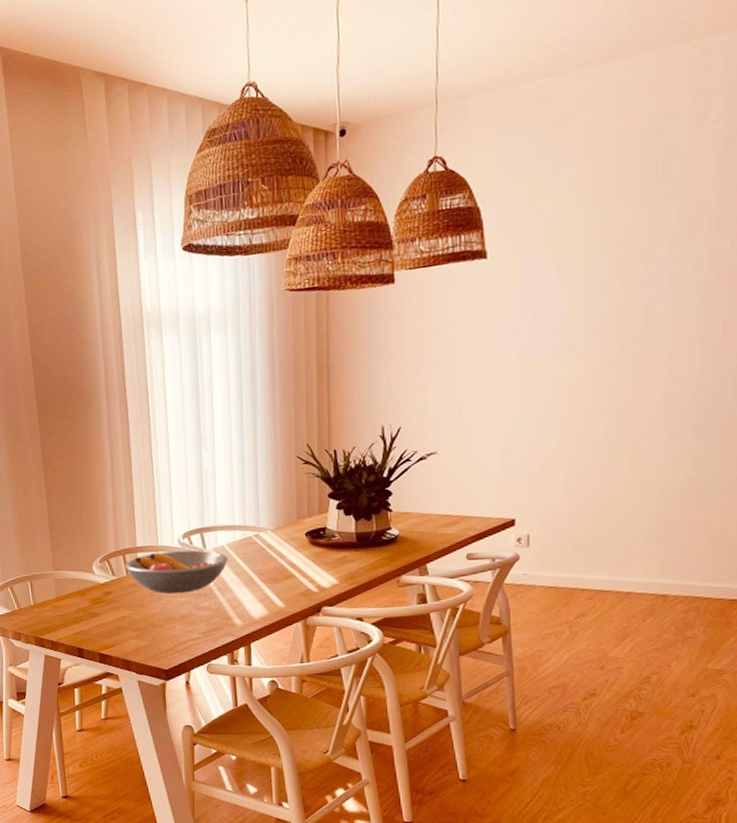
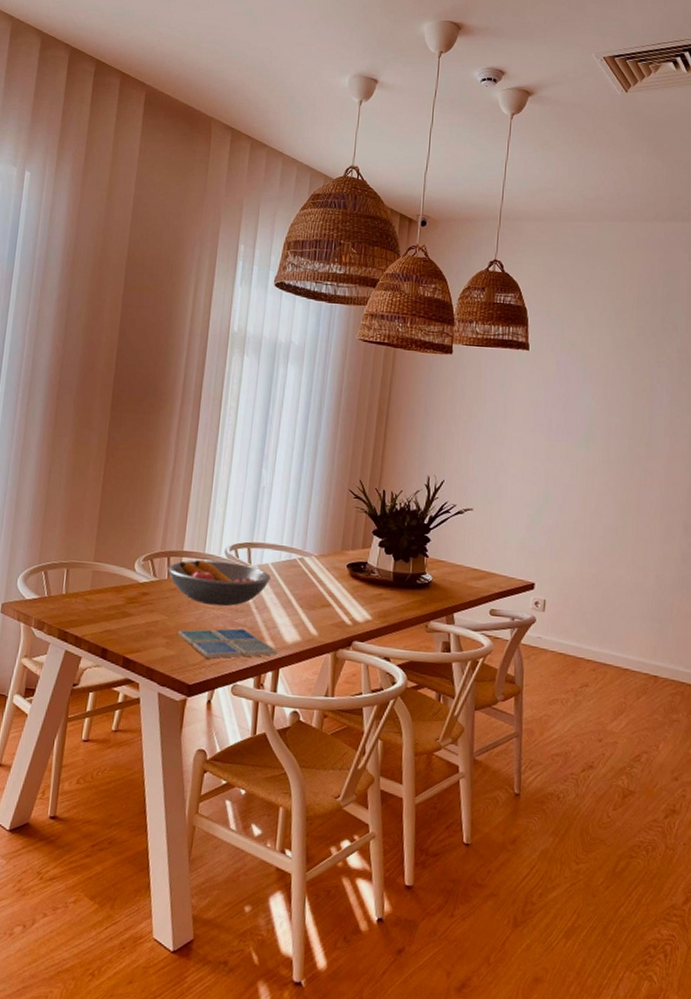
drink coaster: none [146,610,247,643] -> present [178,628,278,659]

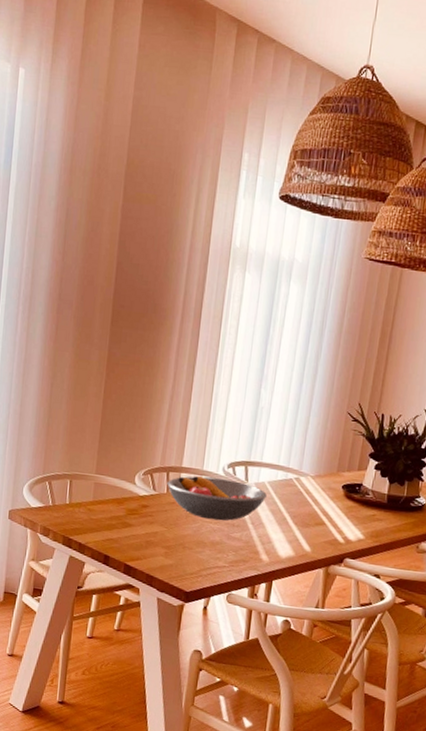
drink coaster: present [178,628,278,659] -> none [176,541,272,569]

